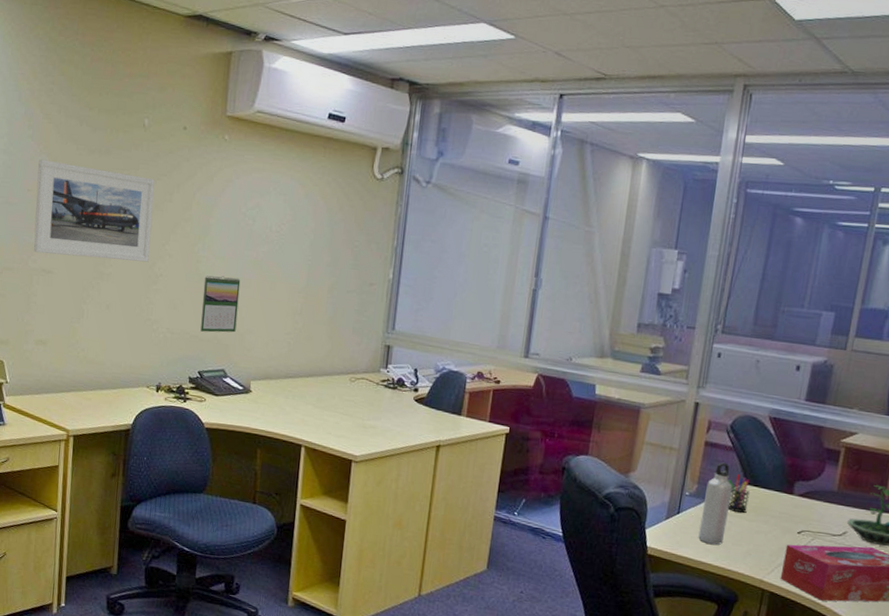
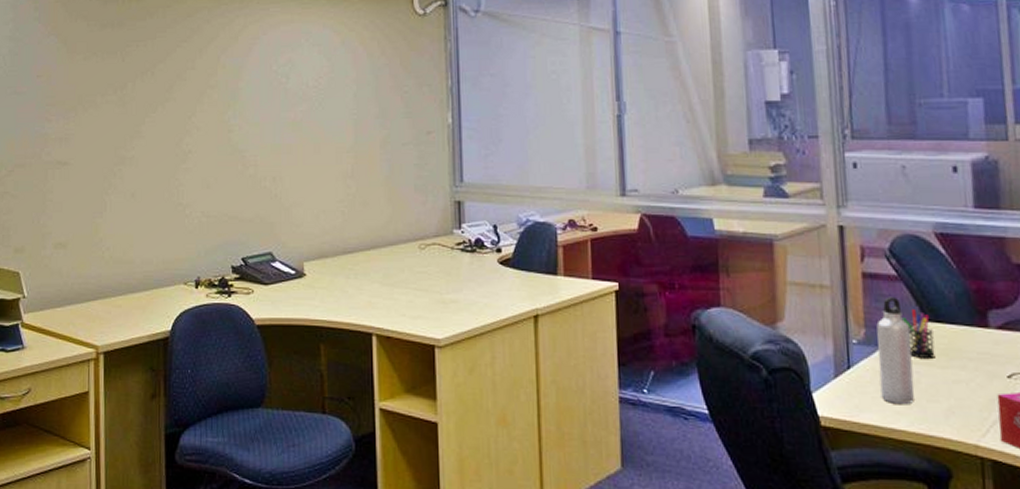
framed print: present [33,159,155,262] -> none [46,41,175,144]
calendar: present [200,275,241,333] -> none [238,144,280,211]

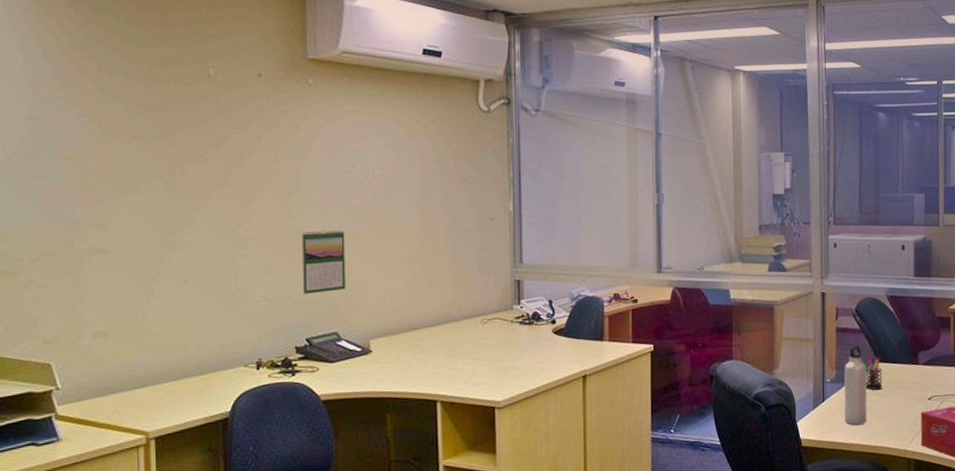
calendar: none [238,144,280,211] -> present [301,230,346,294]

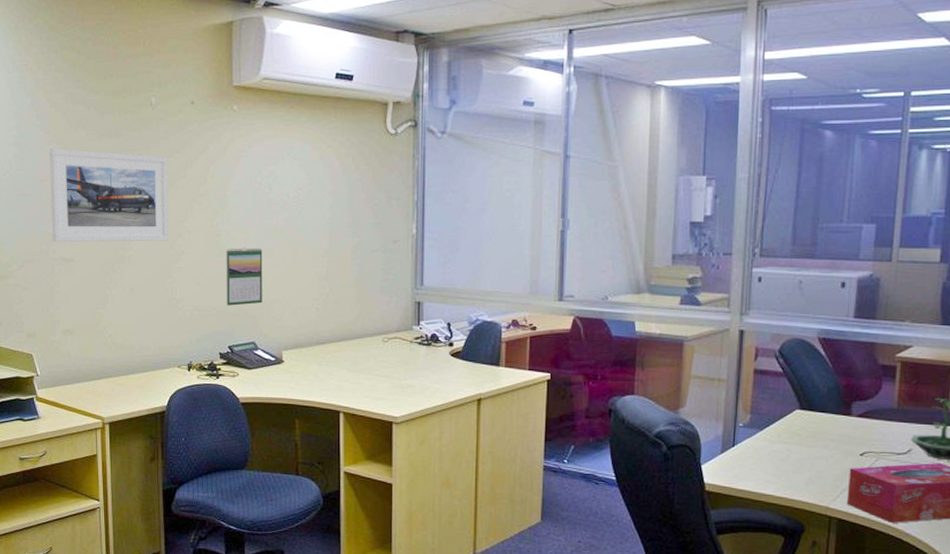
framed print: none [77,123,231,231] -> present [50,148,168,243]
water bottle: present [844,345,868,425] -> none [757,389,788,474]
pen holder: present [862,354,882,390] -> none [782,400,806,439]

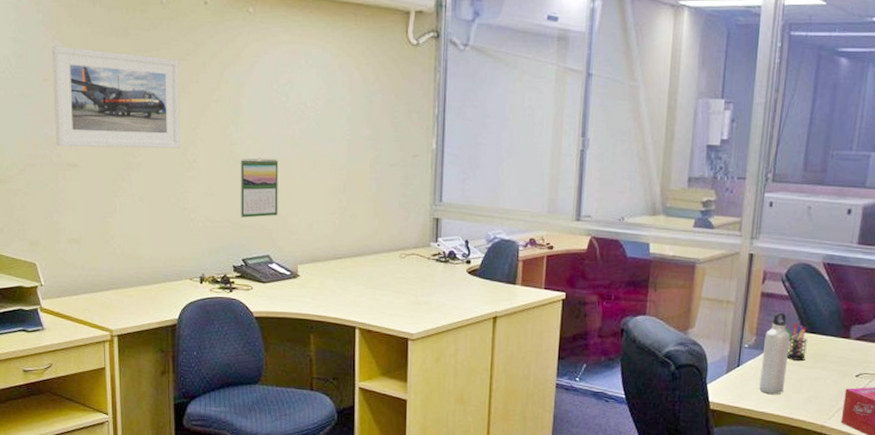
water bottle: none [757,389,788,474] -> present [759,312,791,394]
pen holder: none [782,400,806,439] -> present [786,323,807,361]

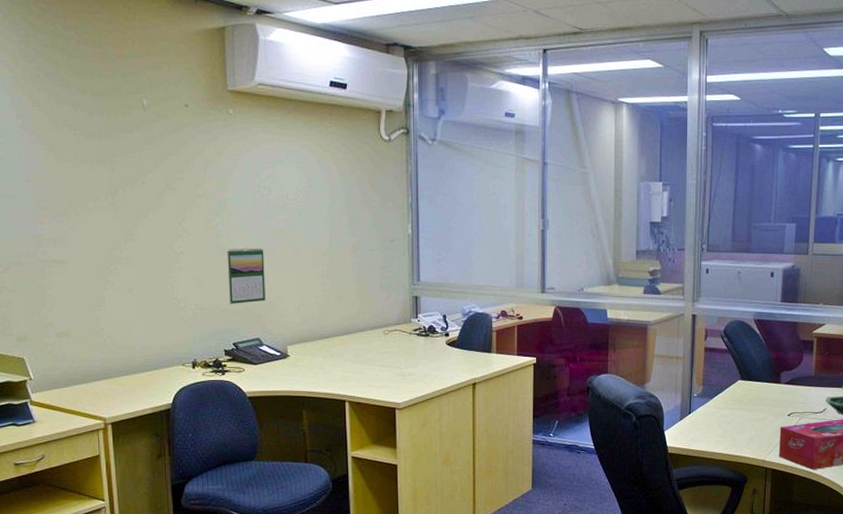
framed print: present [52,46,180,148] -> none [33,148,167,244]
water bottle: present [759,312,791,394] -> none [709,364,732,436]
pen holder: present [786,323,807,361] -> none [728,372,746,405]

